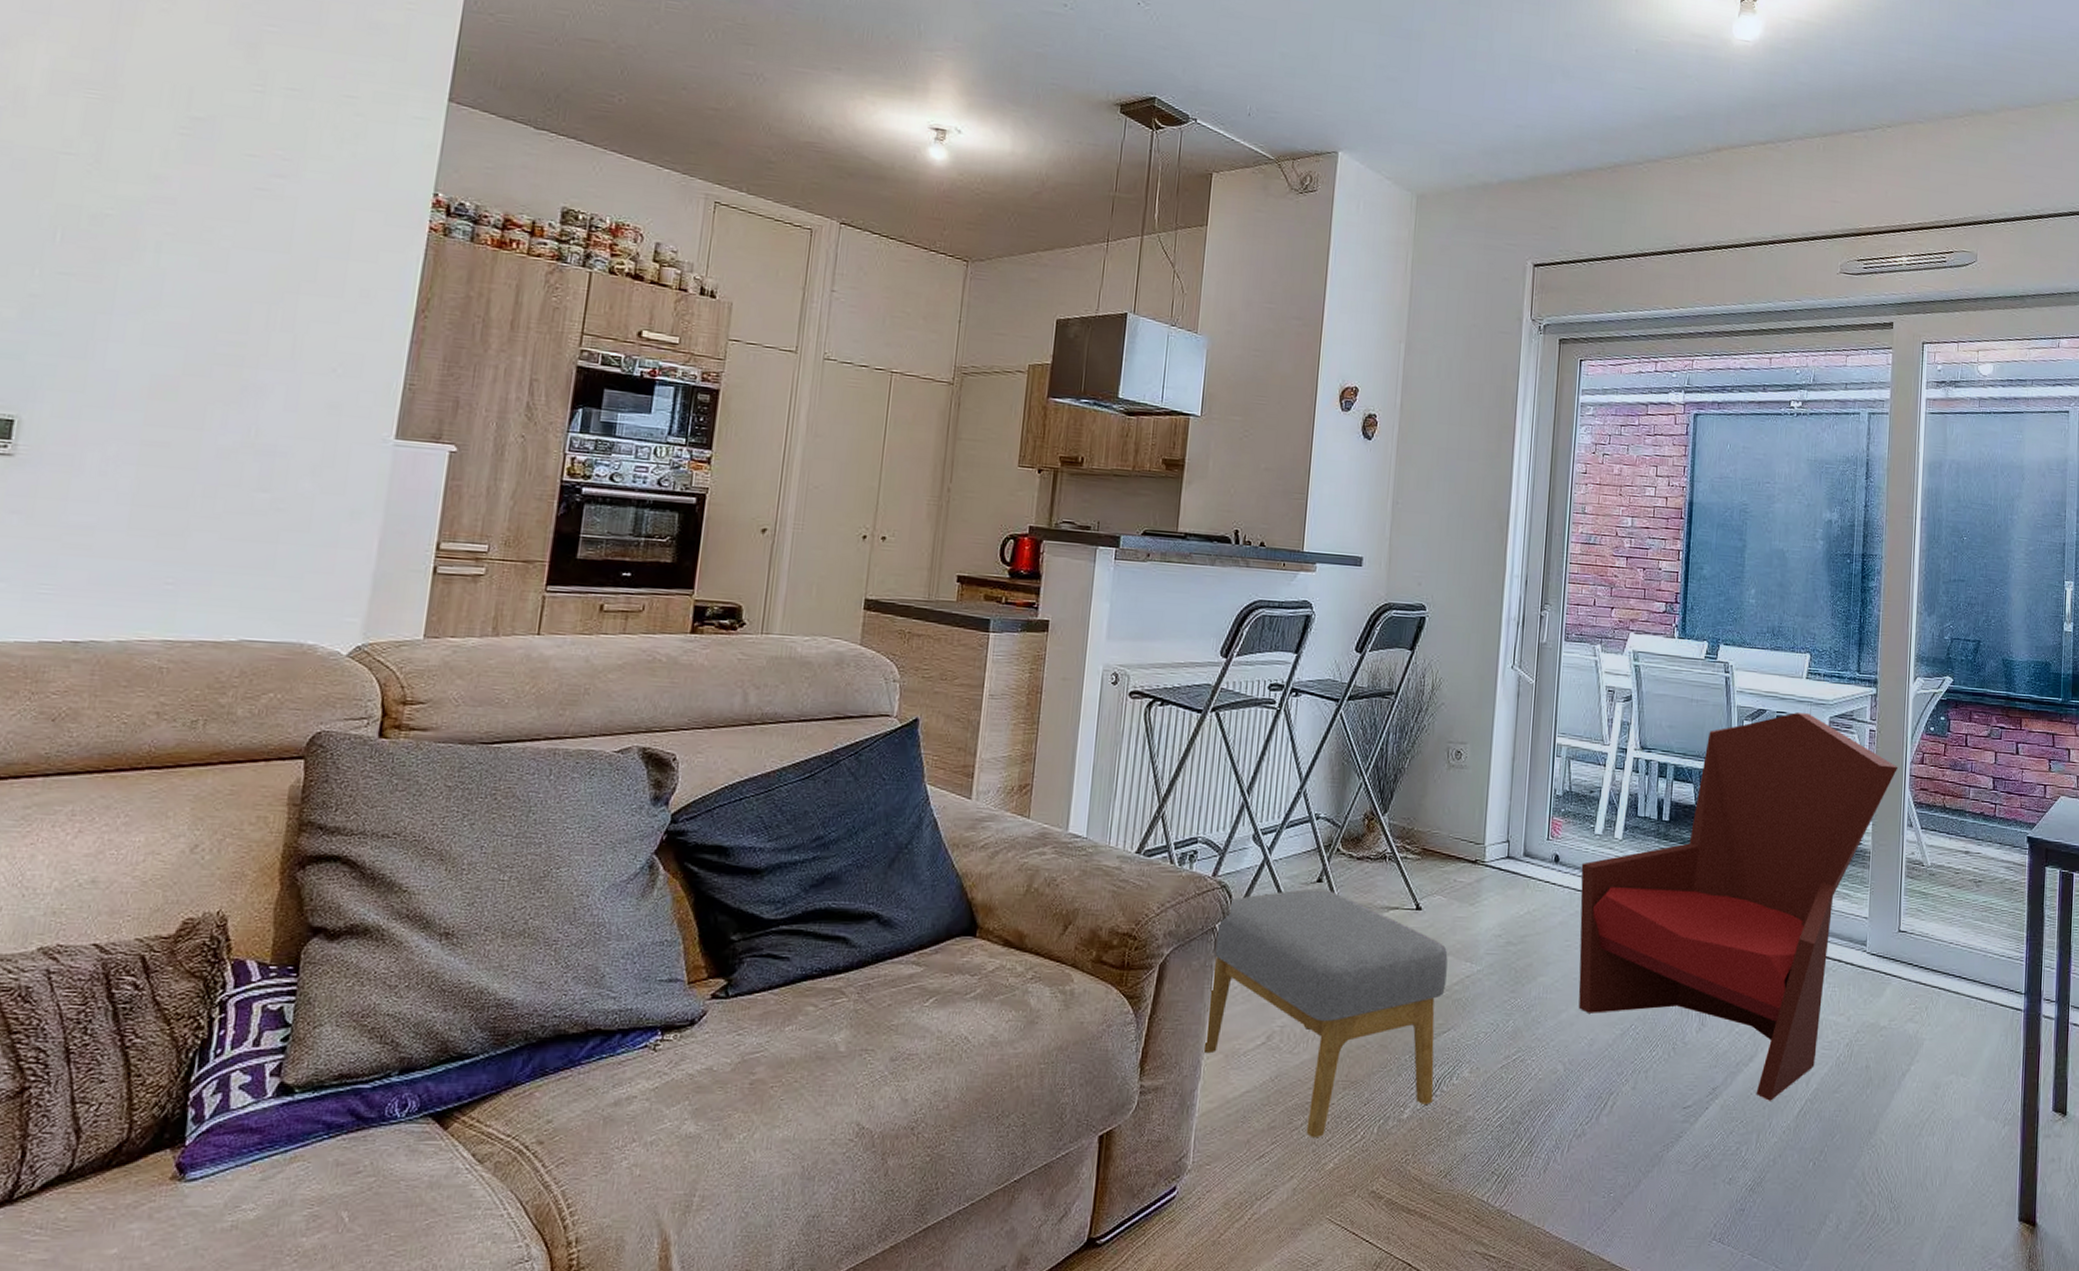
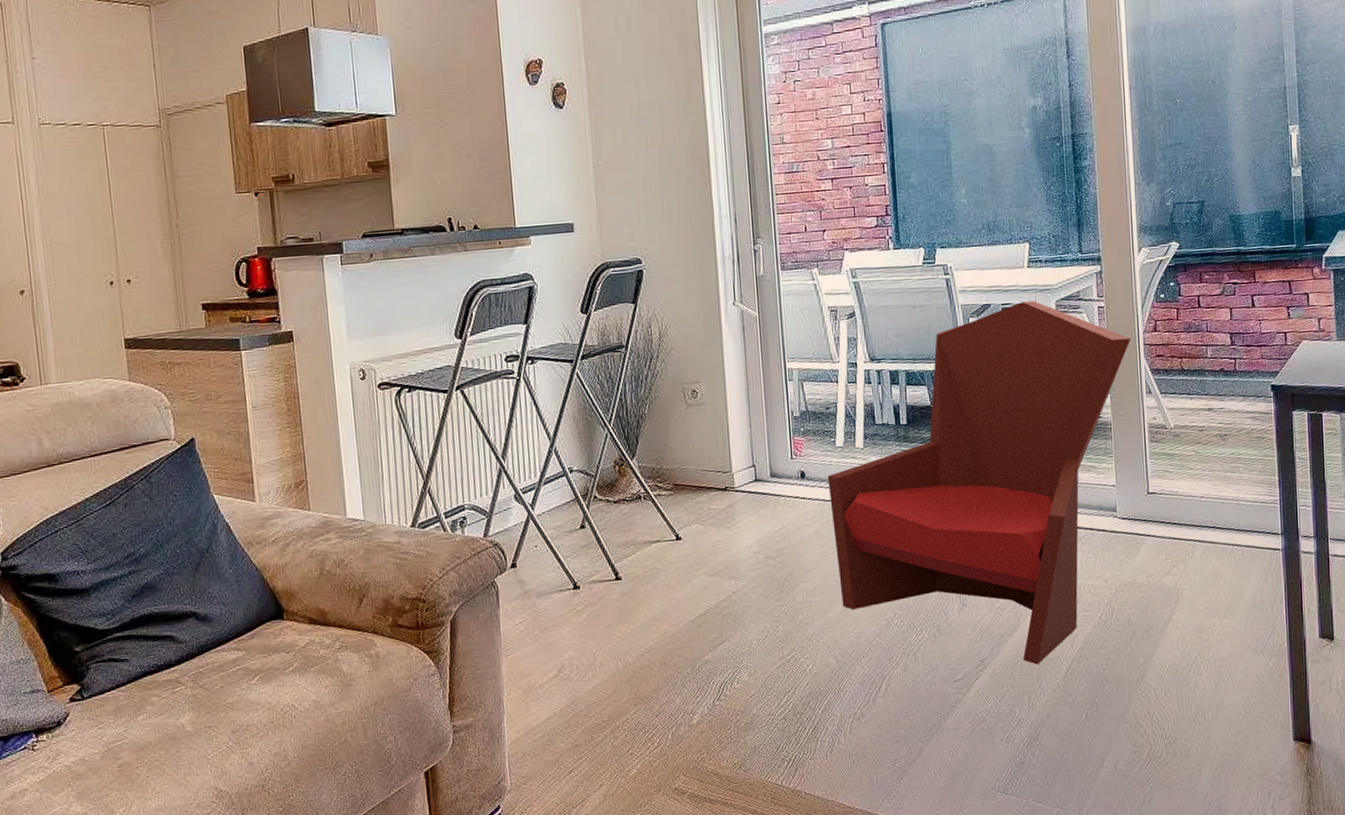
footstool: present [1202,888,1448,1137] -> none [497,533,718,750]

